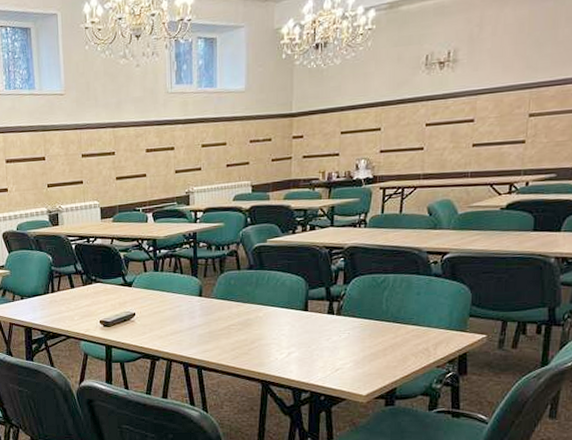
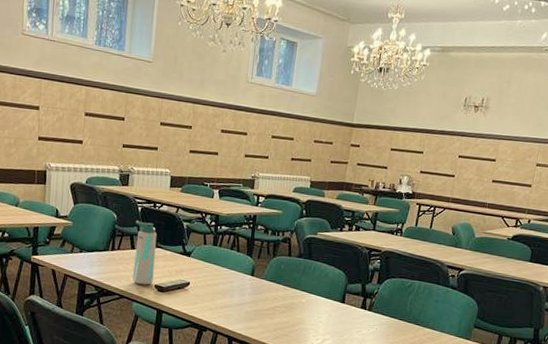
water bottle: none [72,258,97,323] -> present [132,220,157,285]

